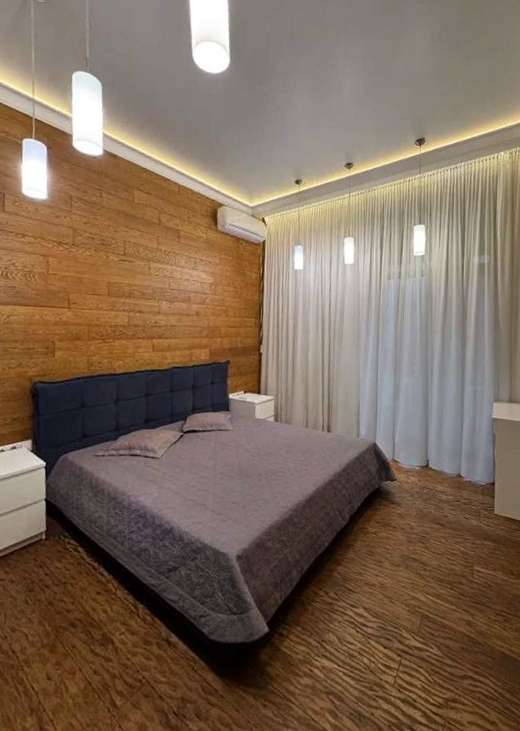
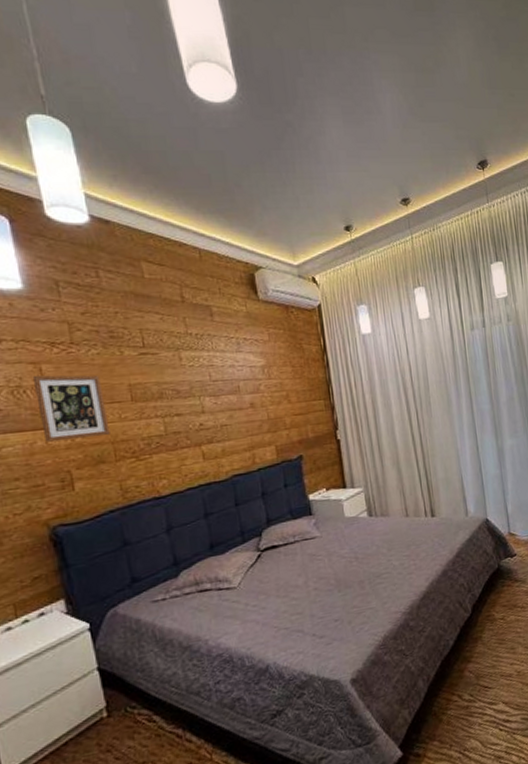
picture frame: none [41,265,89,319] -> present [32,375,110,442]

